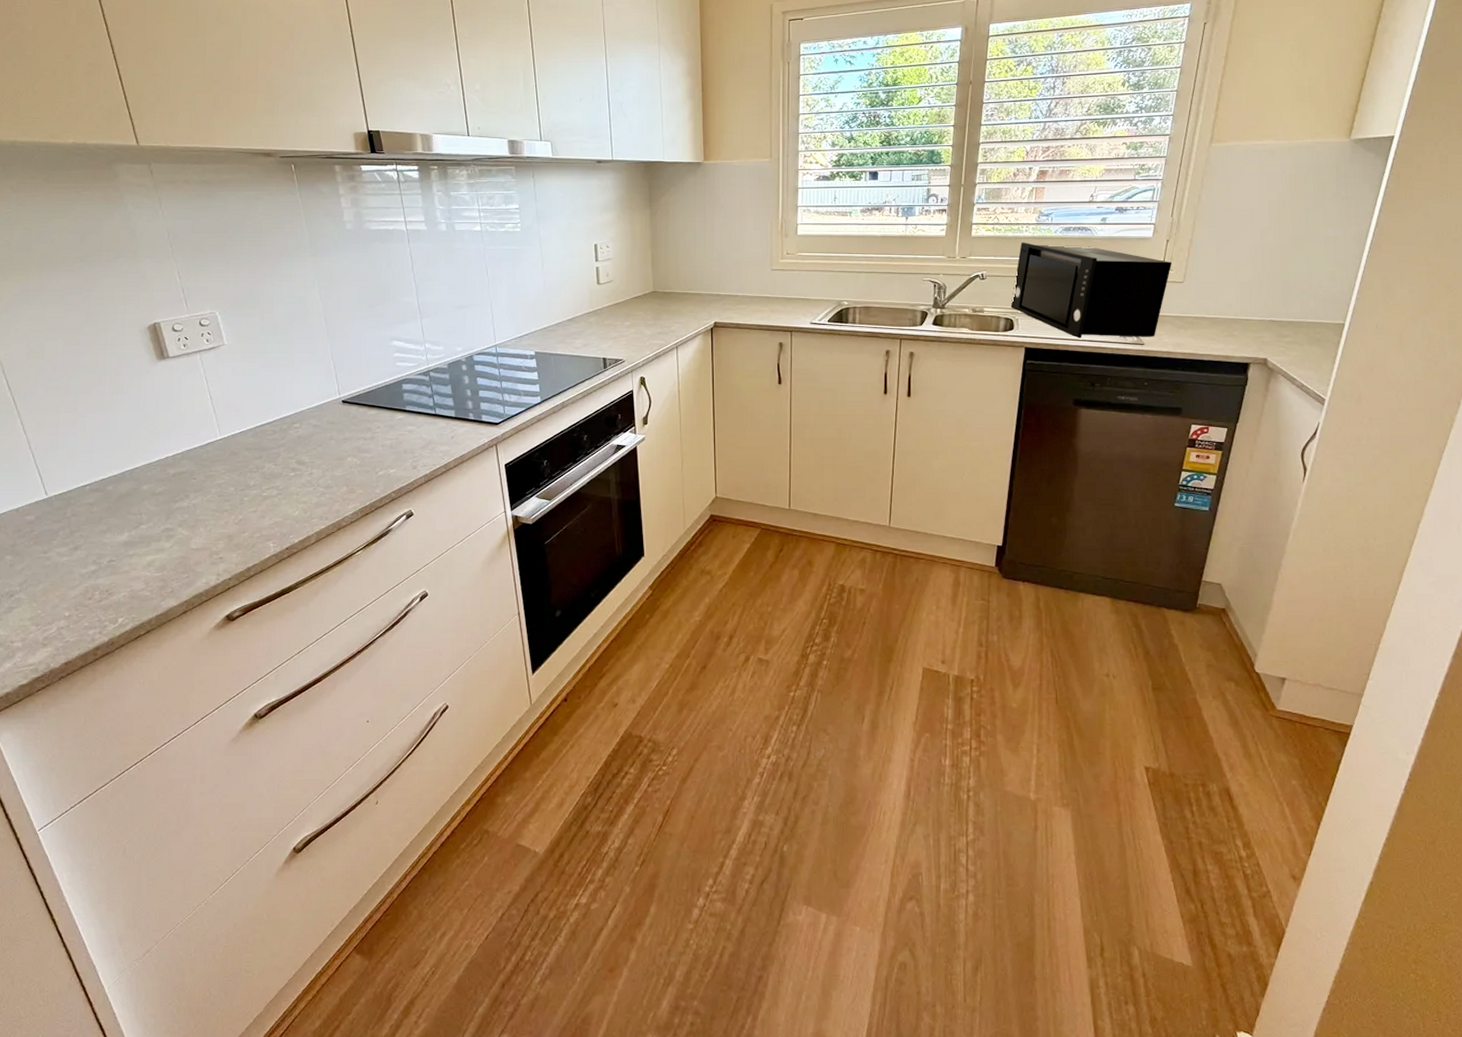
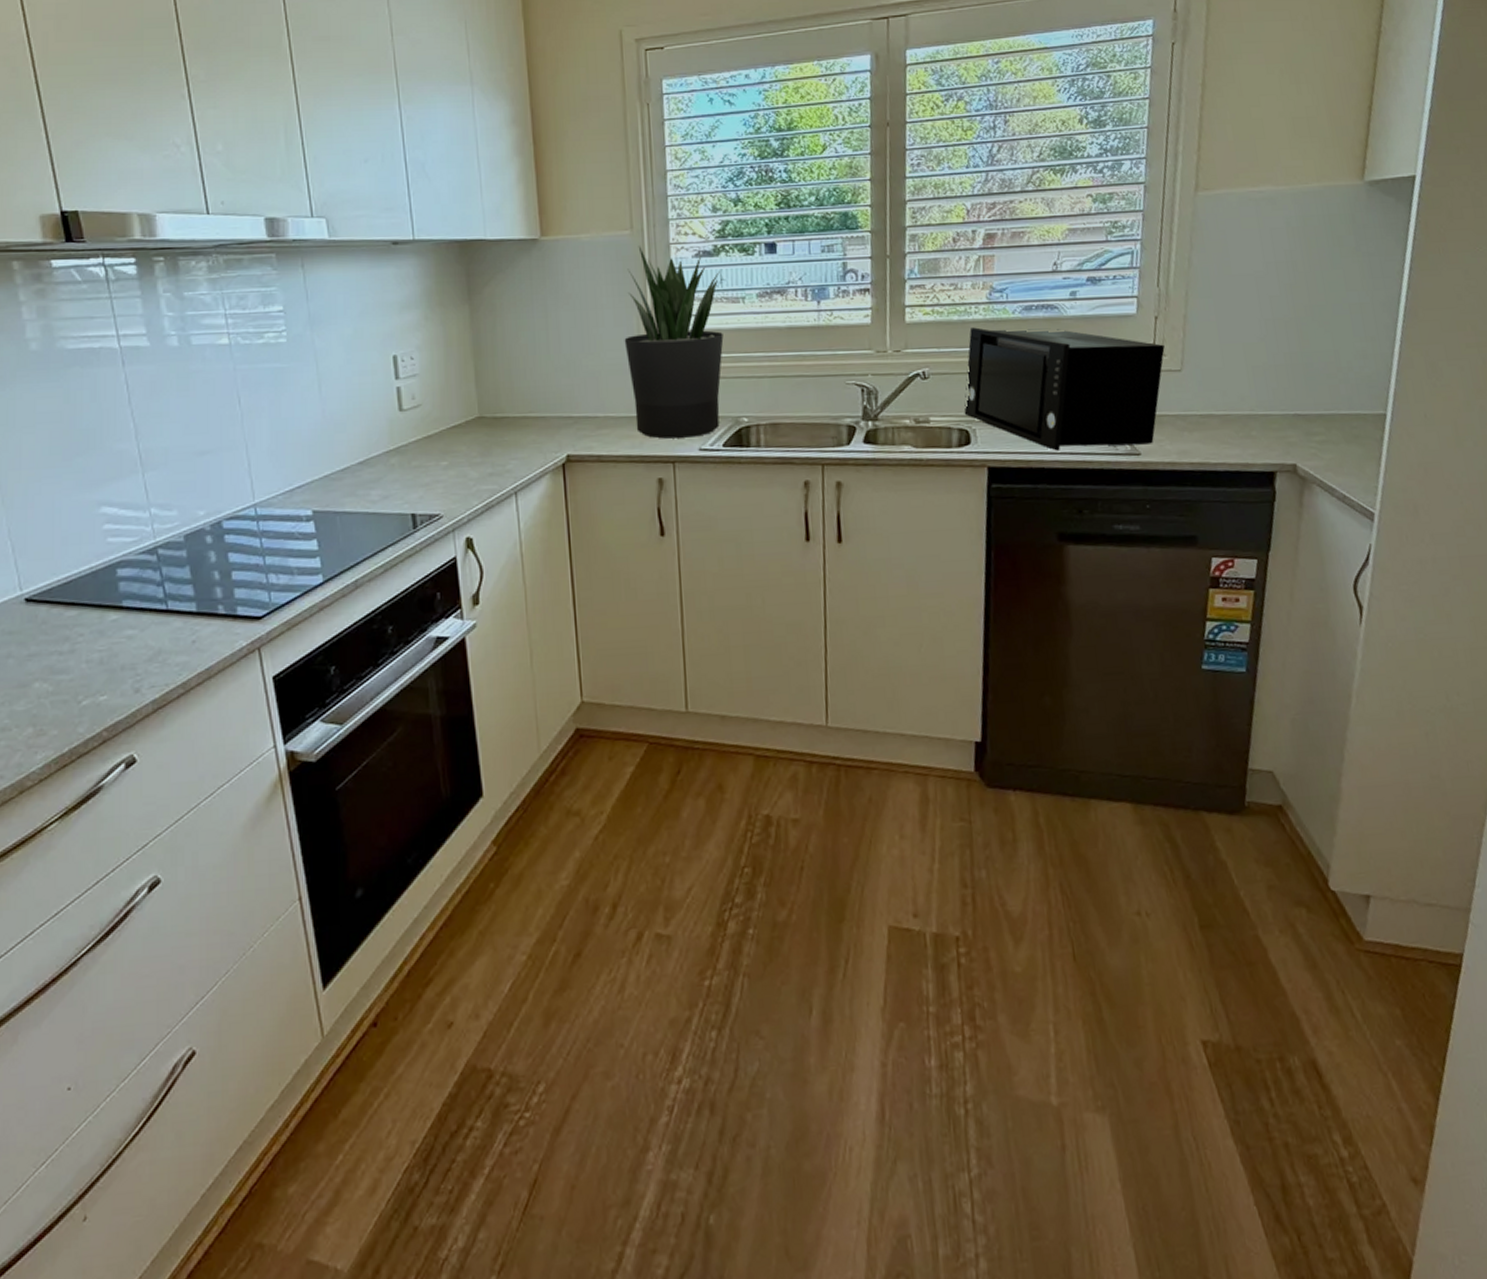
planter: none [760,170,834,314] -> present [624,246,724,439]

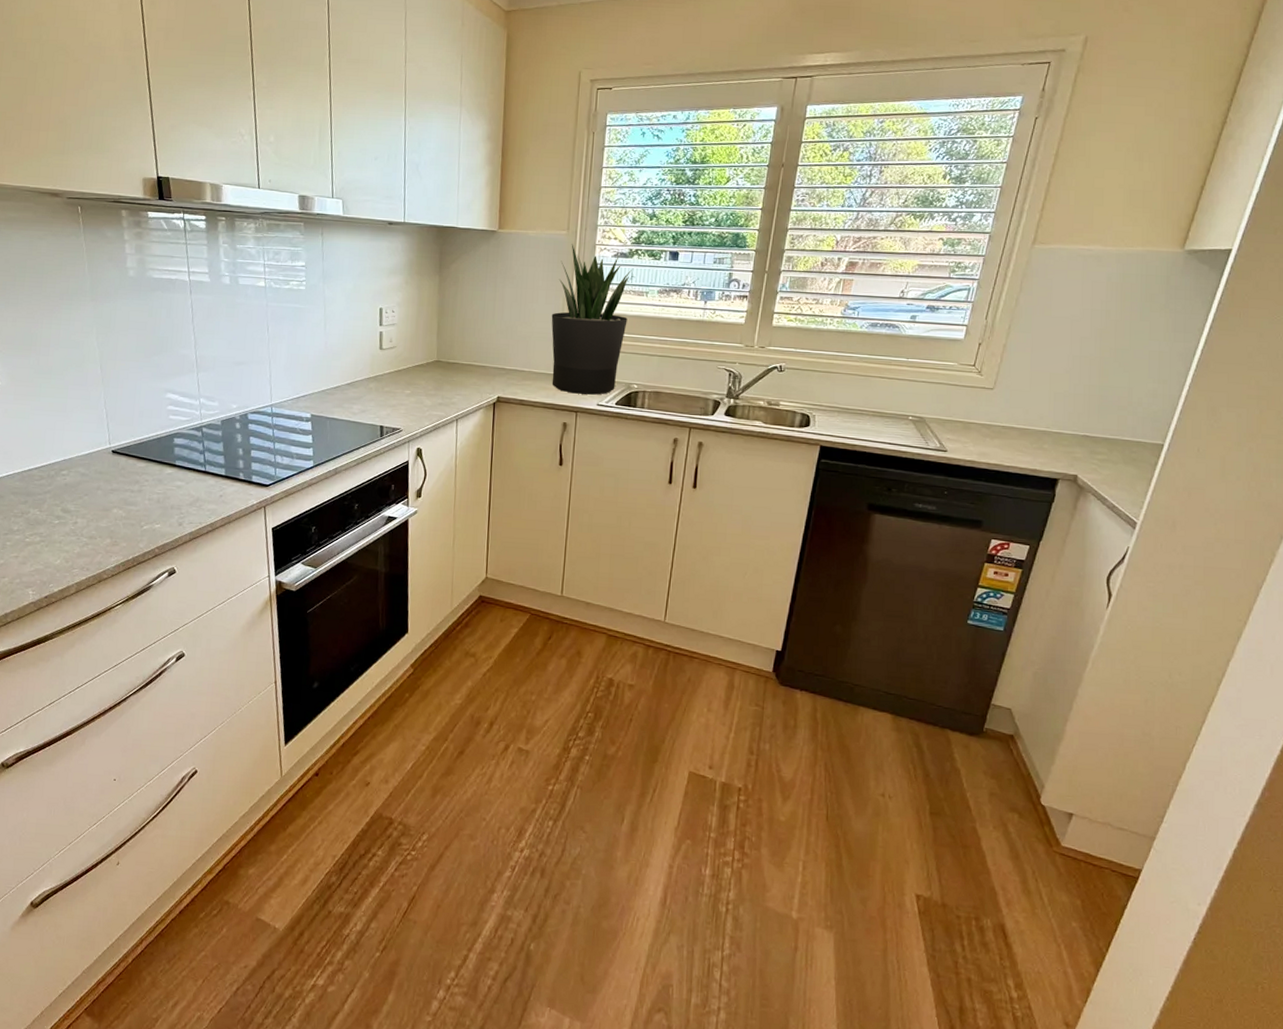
microwave: present [963,327,1165,451] -> none [808,335,983,444]

